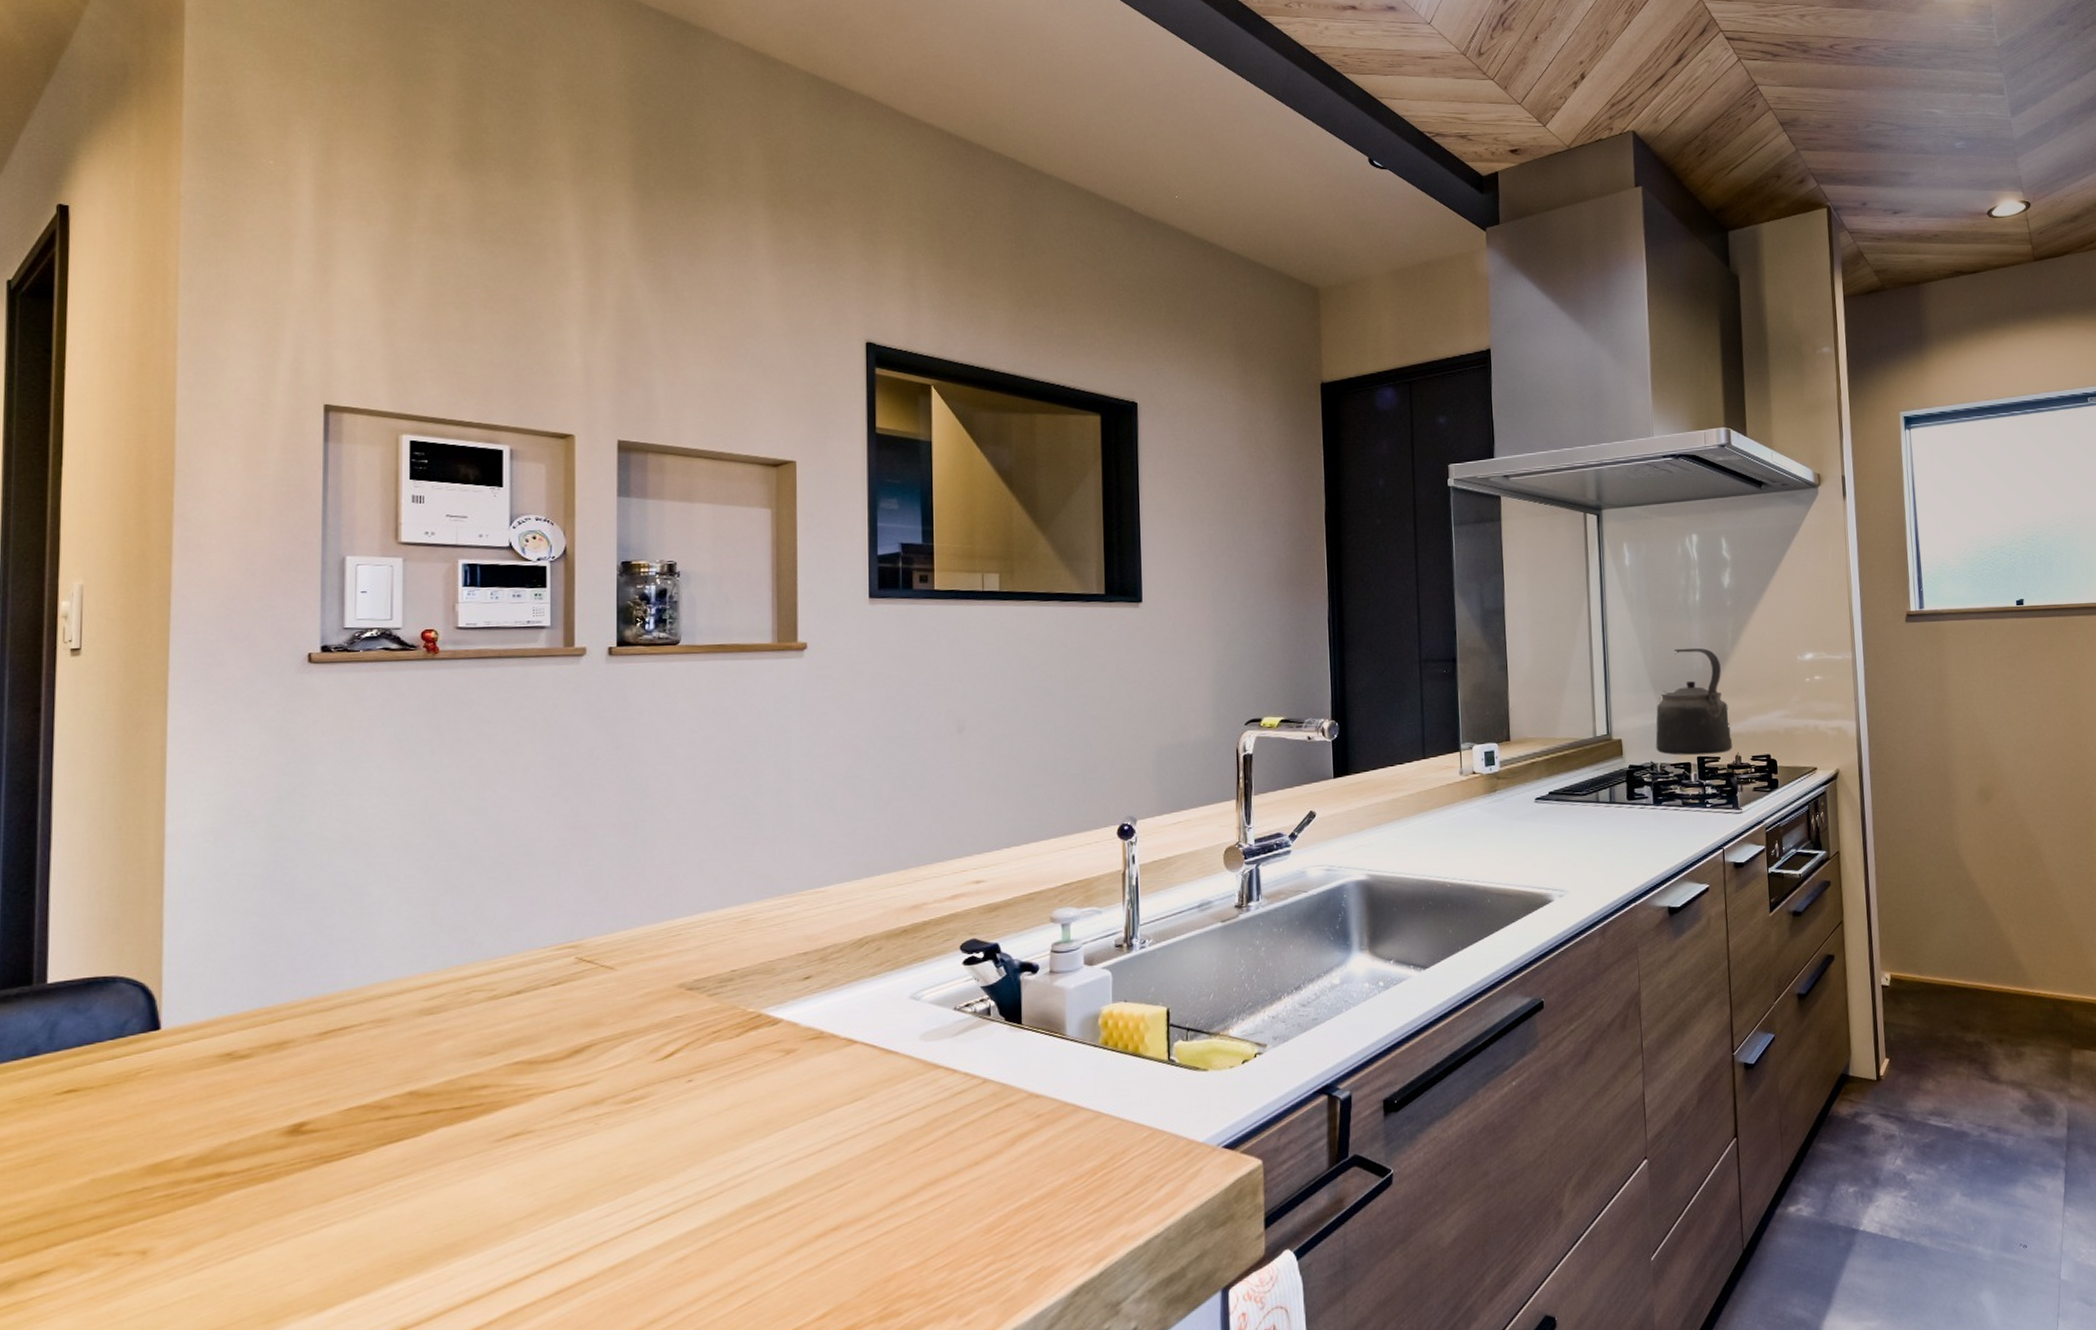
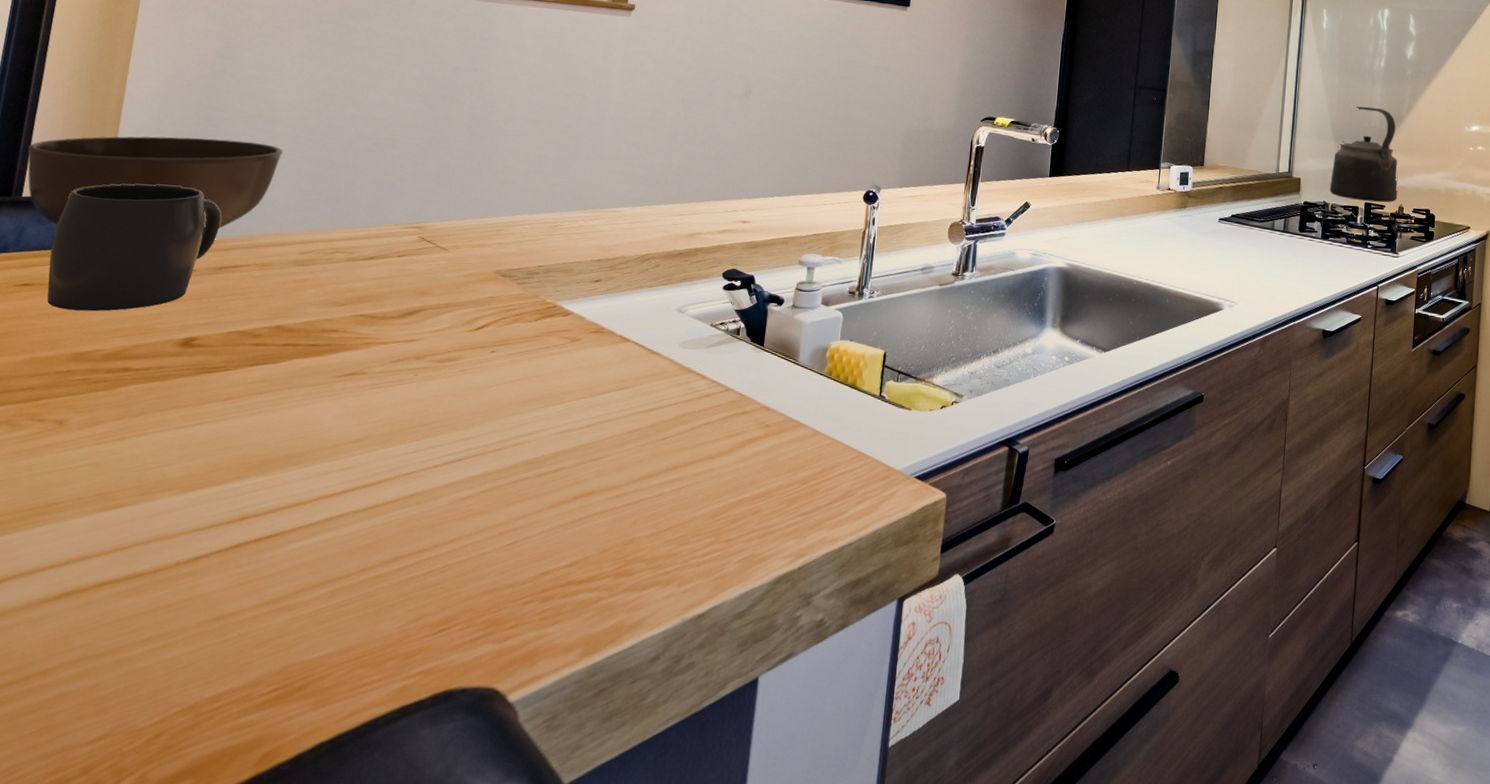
bowl: none [45,873,384,1012] -> present [27,136,283,232]
mug: none [96,941,316,1114] -> present [47,184,221,311]

